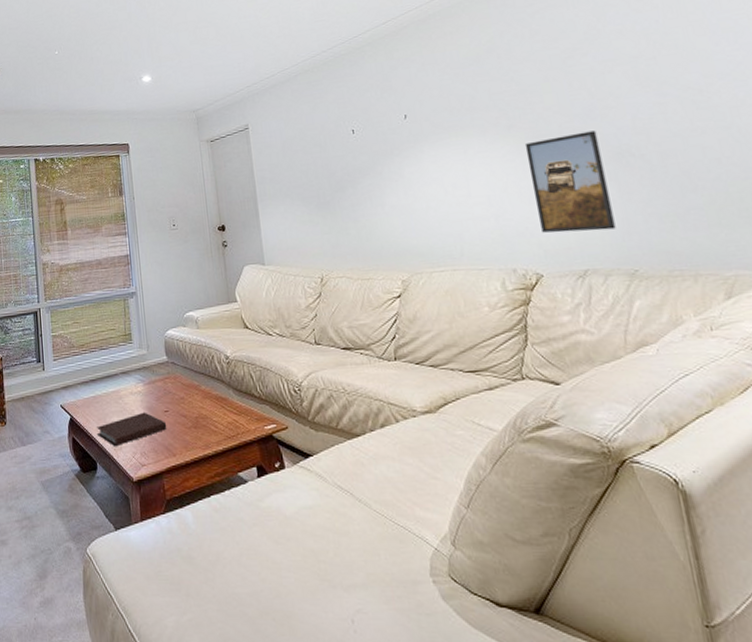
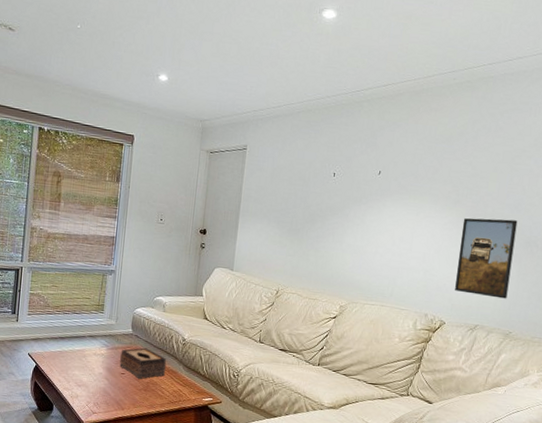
notebook: present [96,412,167,447] -> none [57,371,121,395]
tissue box: none [159,375,215,414] -> present [119,347,167,379]

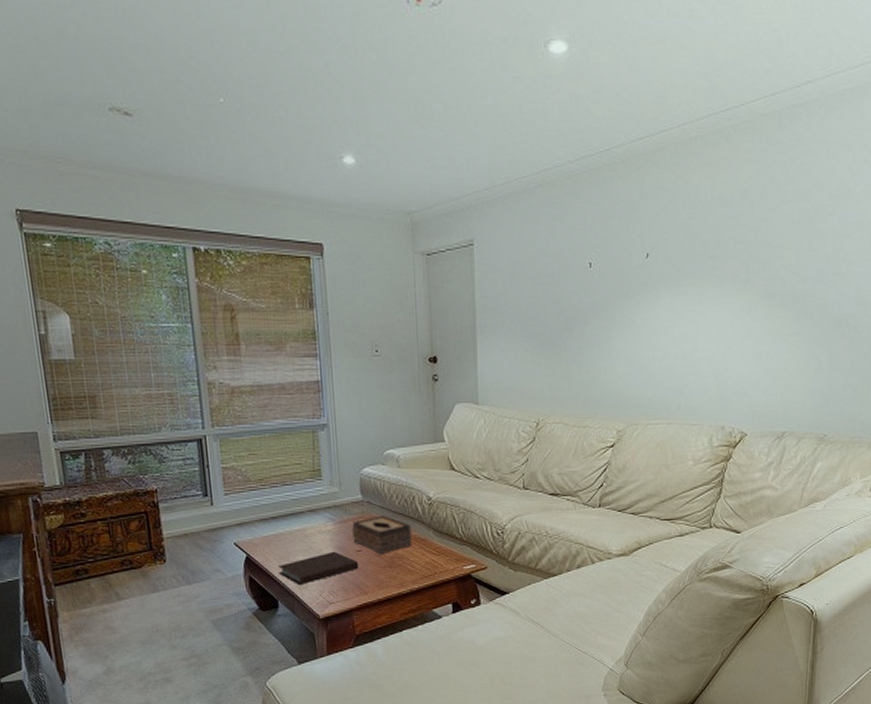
notebook: none [57,371,121,395] -> present [277,551,359,586]
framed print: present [455,218,518,299] -> none [754,296,823,396]

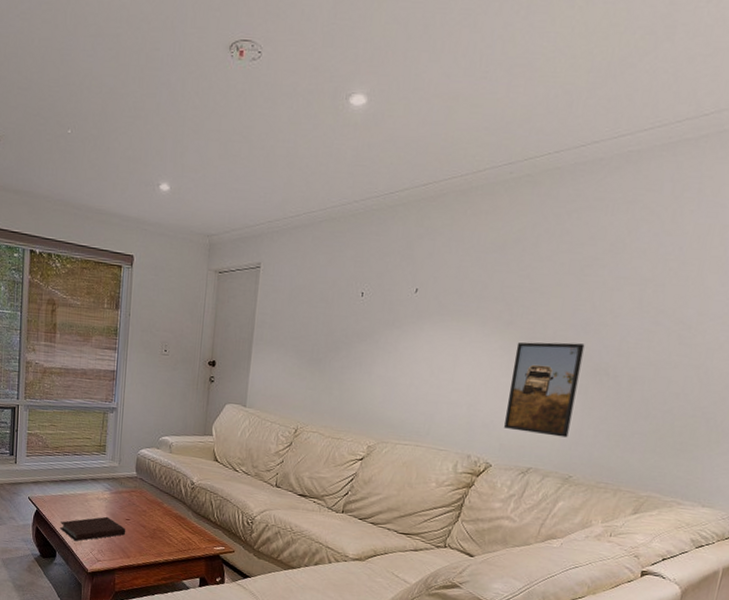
tissue box: present [352,515,413,554] -> none [124,492,174,526]
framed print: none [754,296,823,396] -> present [504,342,585,438]

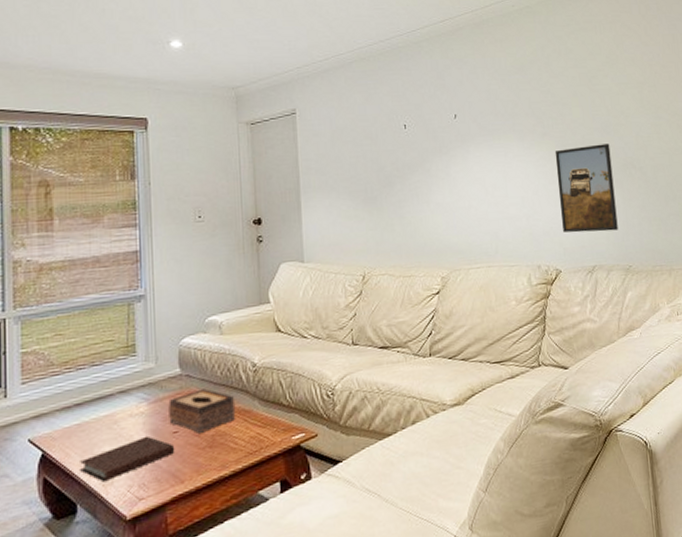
tissue box: none [124,492,174,526] -> present [168,388,236,433]

